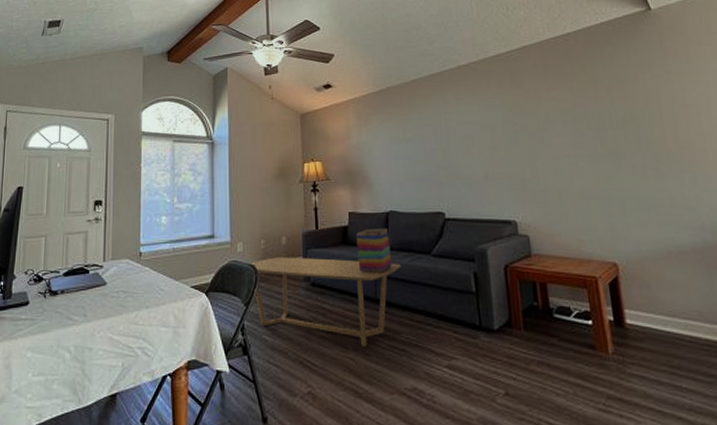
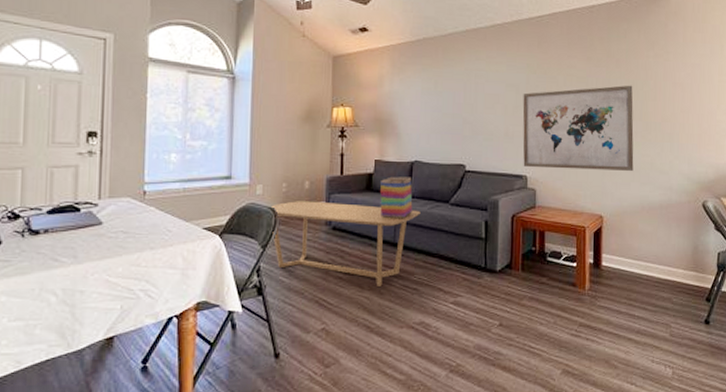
wall art: none [500,112,649,212] -> present [523,85,634,171]

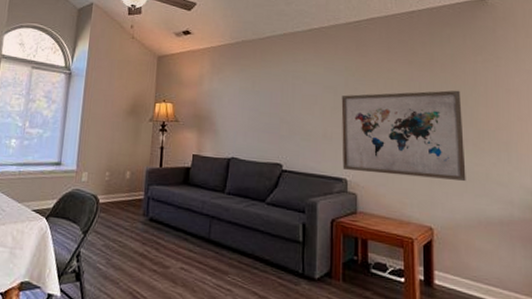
coffee table: present [270,201,421,286] -> none [93,190,236,284]
decorative box: present [380,176,413,219] -> none [196,172,229,215]

